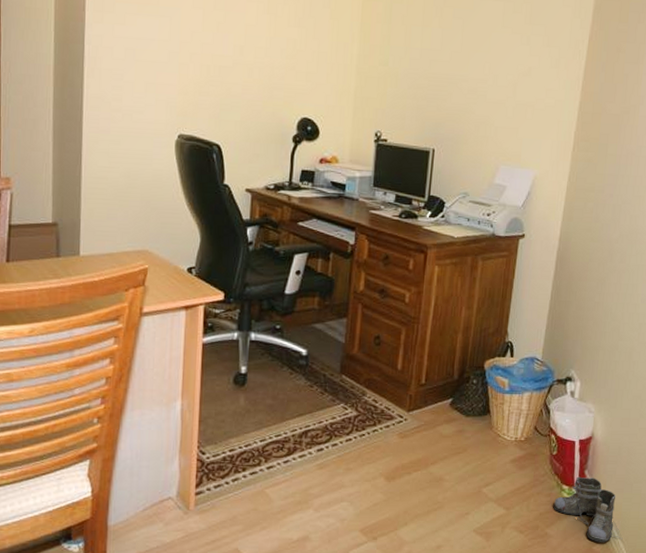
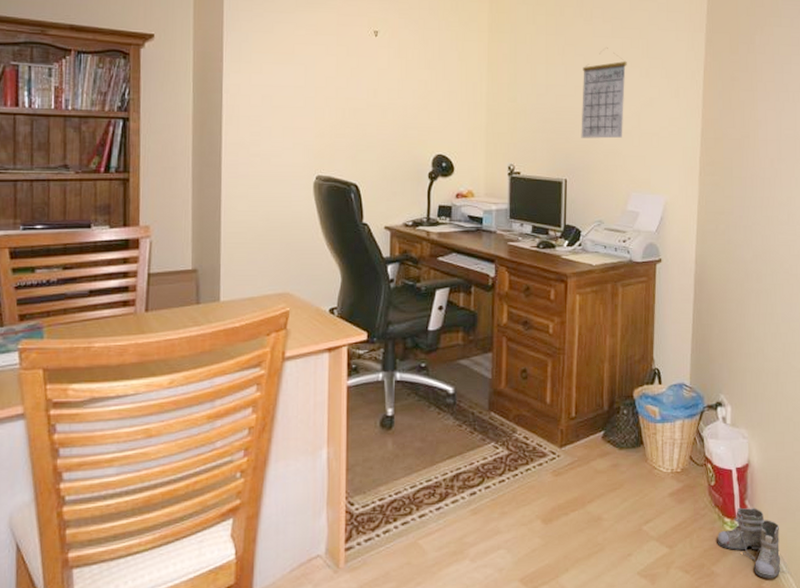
calendar: none [453,11,508,108] -> present [581,48,627,139]

